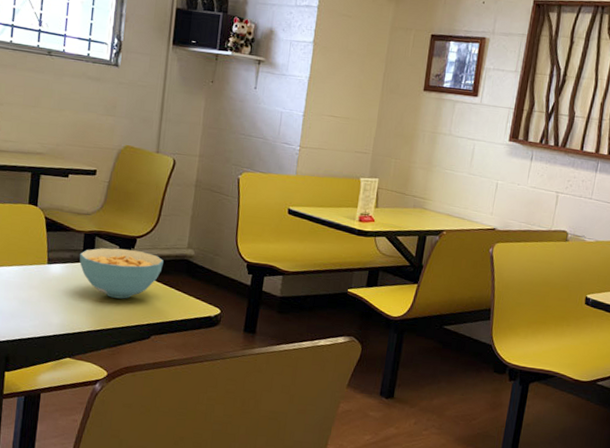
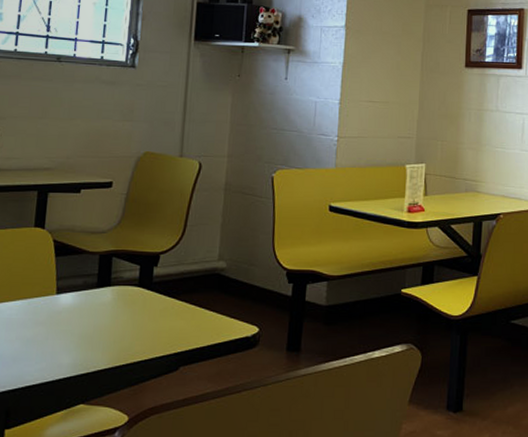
cereal bowl: present [79,248,164,299] -> none [93,267,191,327]

